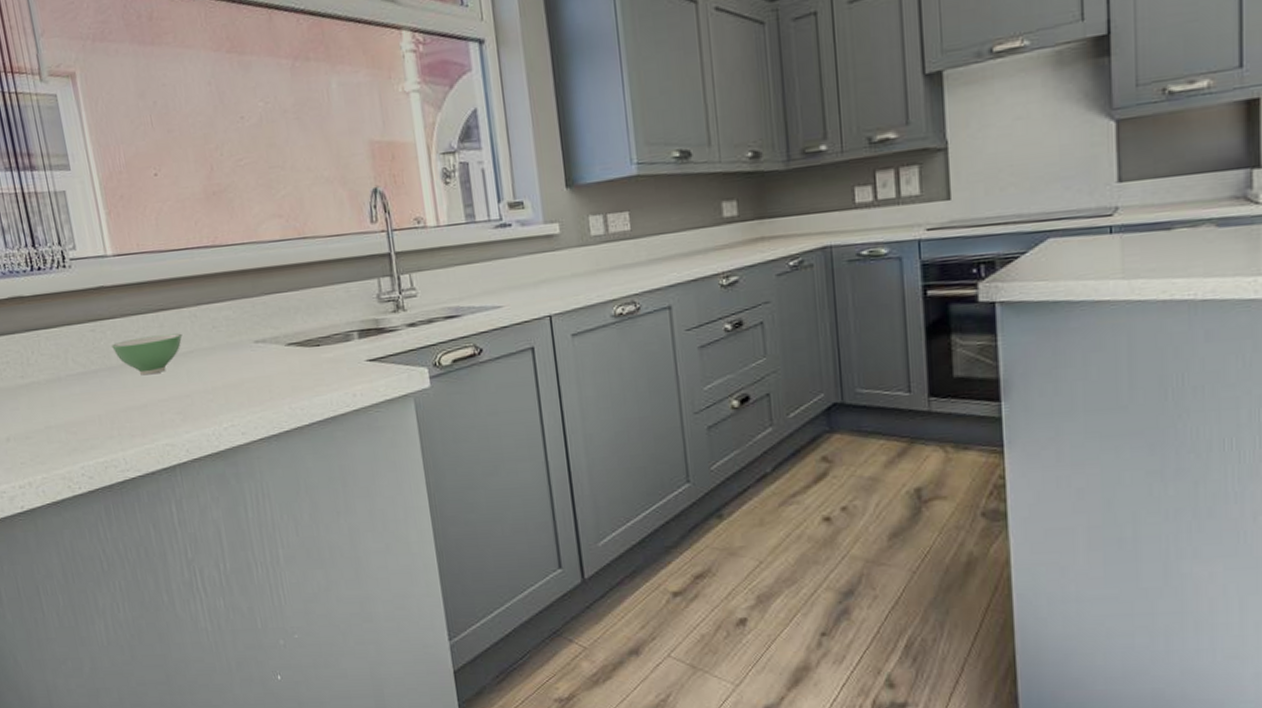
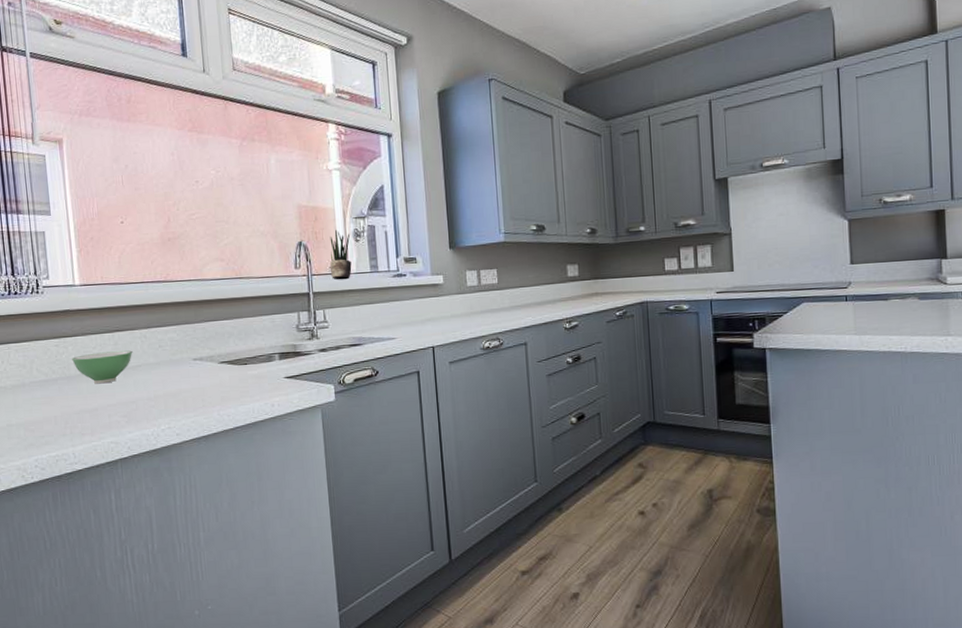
potted plant: none [412,169,442,236] -> present [329,229,352,280]

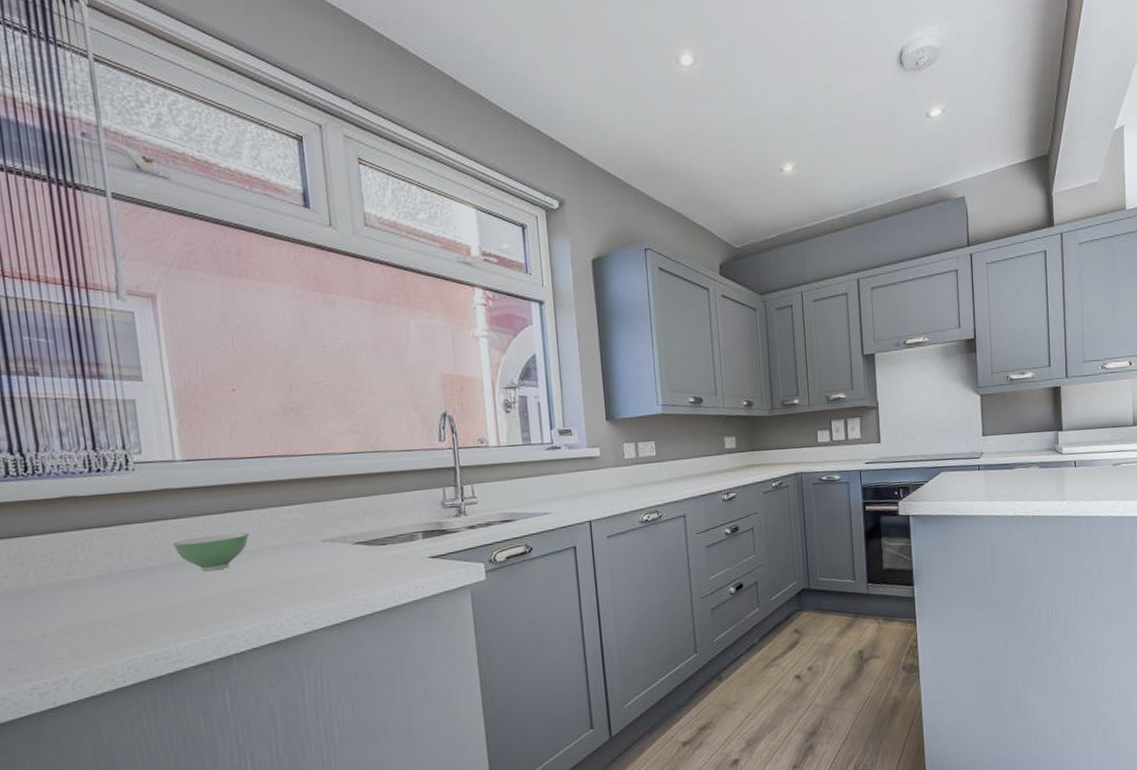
potted plant: present [329,229,352,280] -> none [477,399,503,454]

